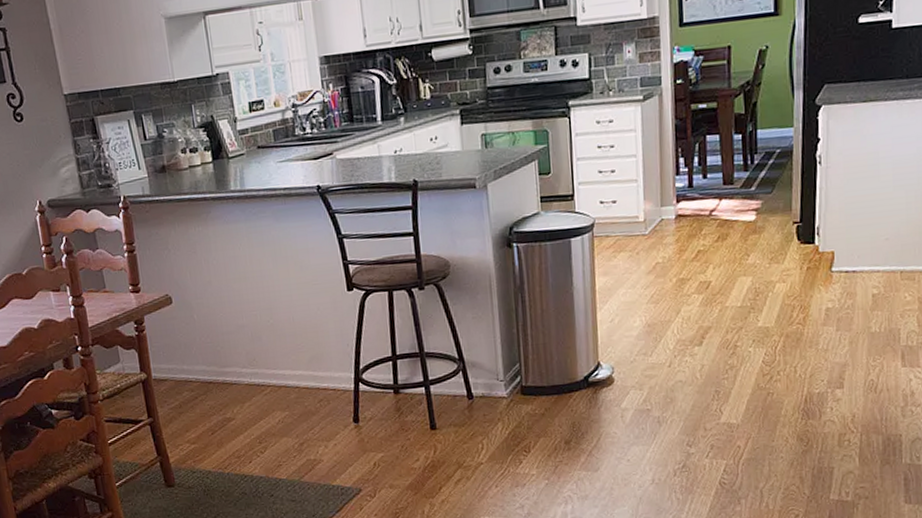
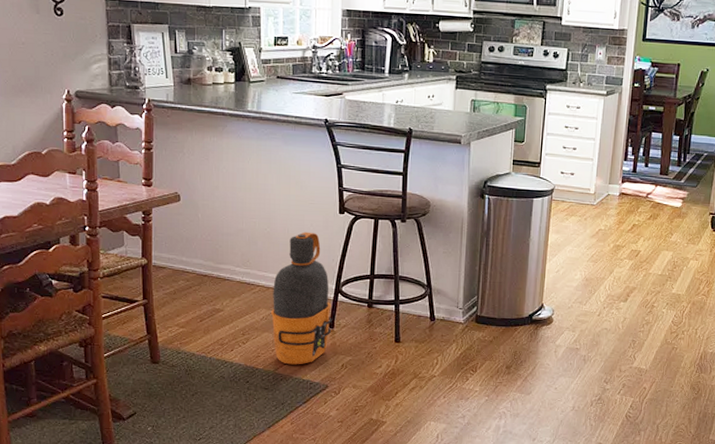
water bottle: none [285,317,356,471] -> present [270,231,332,365]

